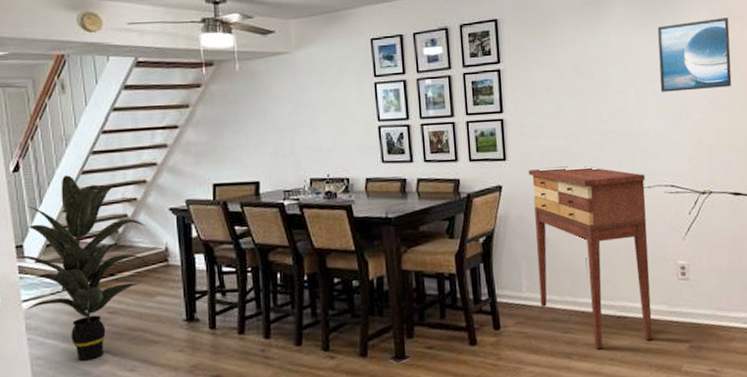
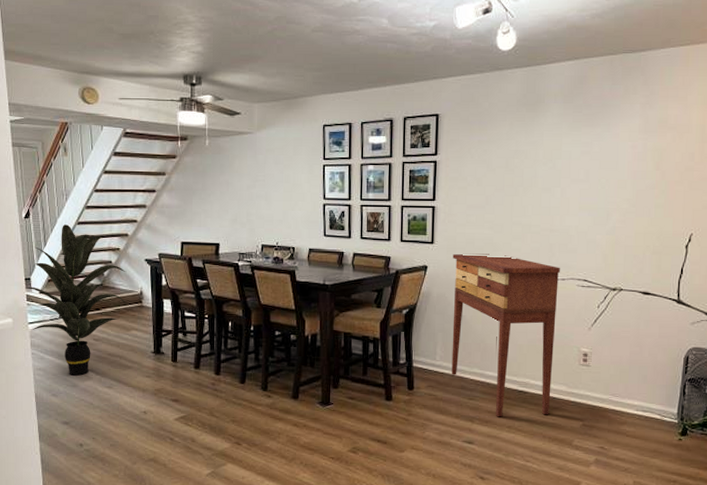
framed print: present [657,18,732,92] -> none [585,126,661,194]

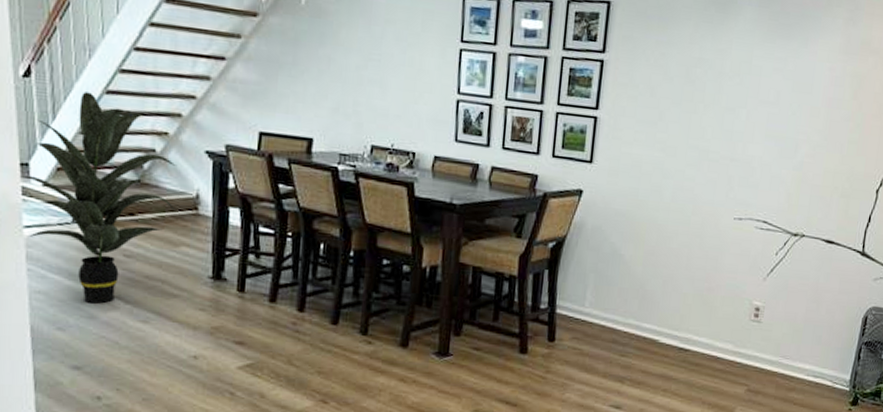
console table: present [451,253,560,417] -> none [602,178,738,379]

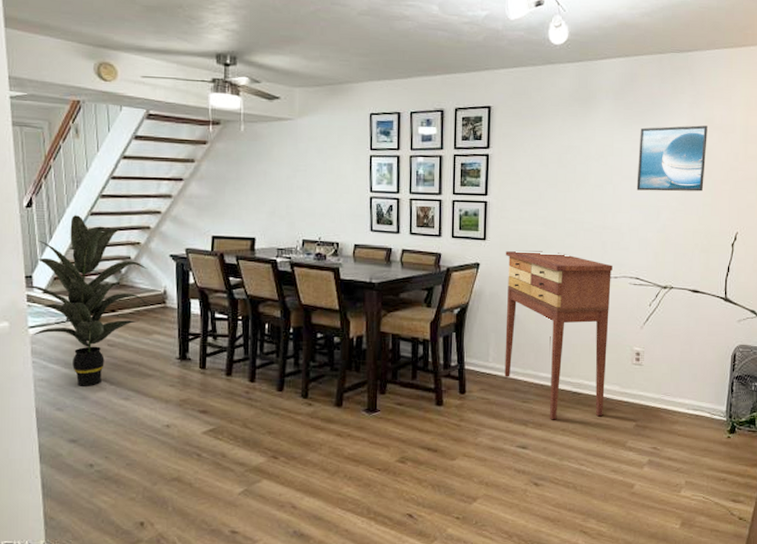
console table: none [602,178,738,379] -> present [504,250,613,420]
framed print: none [774,44,864,126] -> present [636,125,708,192]

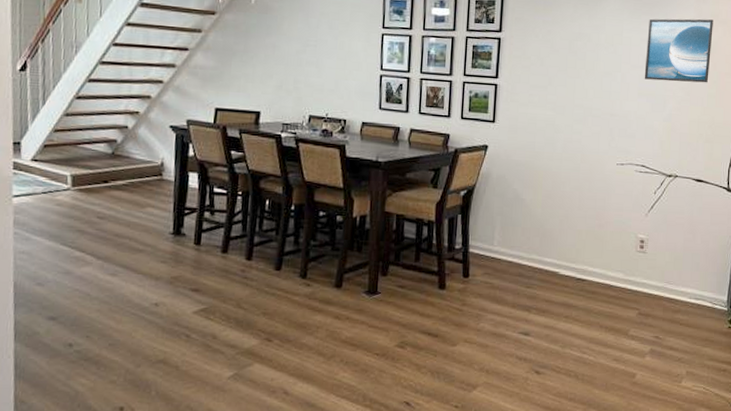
indoor plant: present [24,215,149,386] -> none [11,81,146,261]
console table: present [504,250,613,420] -> none [509,134,619,307]

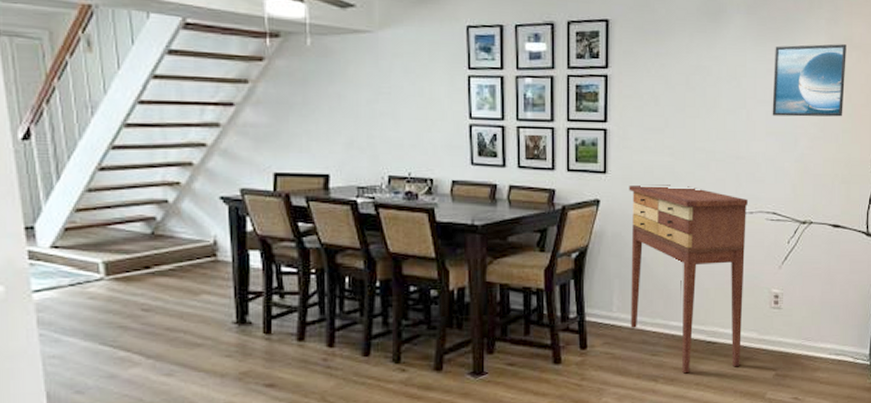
console table: none [509,134,619,307] -> present [629,184,748,374]

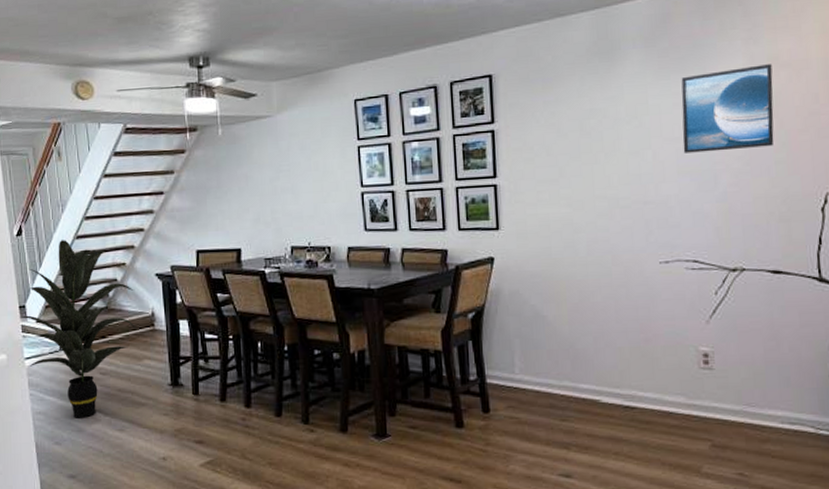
indoor plant: none [24,149,193,362] -> present [19,240,137,418]
console table: present [629,184,748,374] -> none [524,237,666,442]

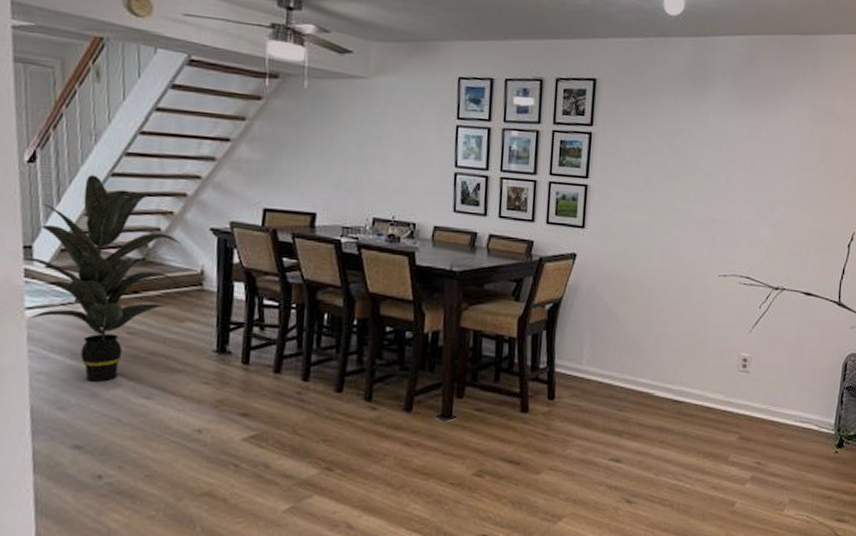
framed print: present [681,64,774,153] -> none [751,113,829,187]

